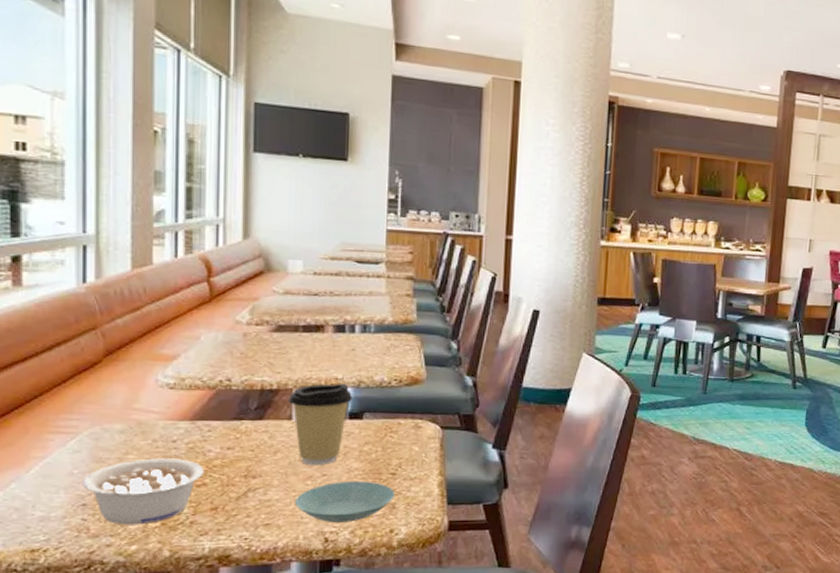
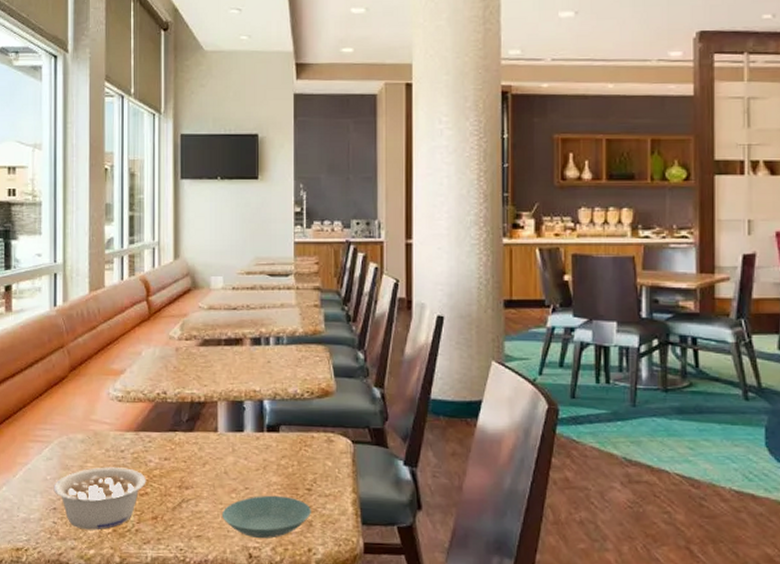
coffee cup: present [288,383,353,466] -> none [213,395,270,479]

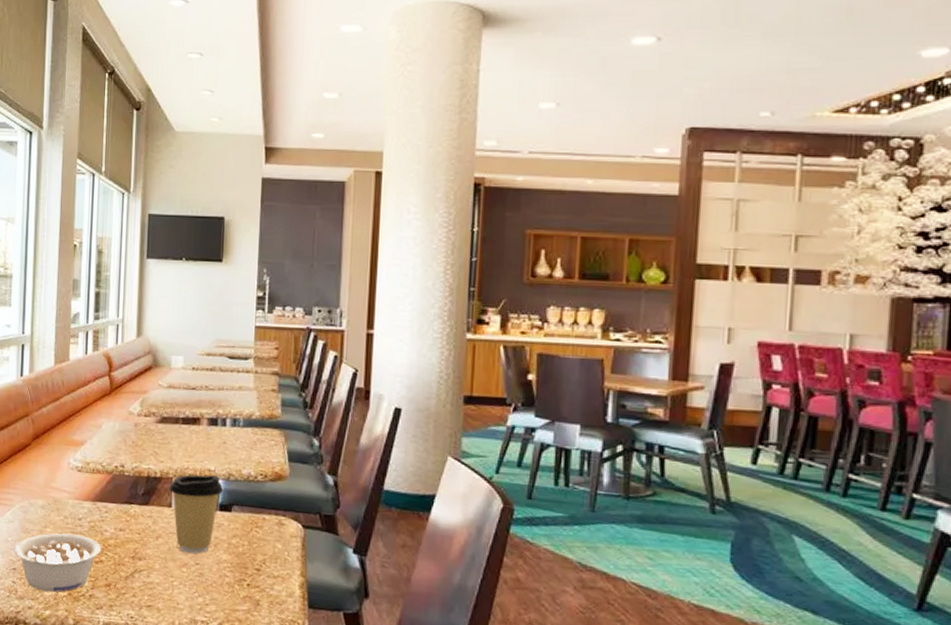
coffee cup: none [213,395,270,479] -> present [168,474,224,554]
saucer: present [222,495,311,538] -> none [173,572,259,614]

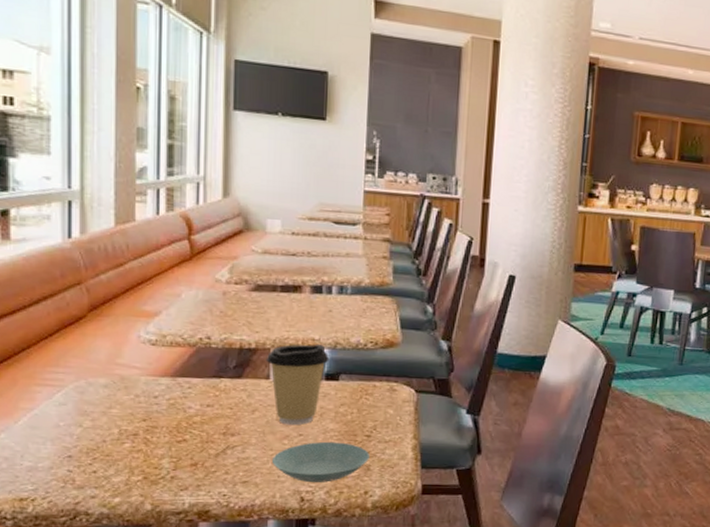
legume: present [14,533,102,593] -> none [68,413,185,478]
saucer: none [173,572,259,614] -> present [272,441,370,482]

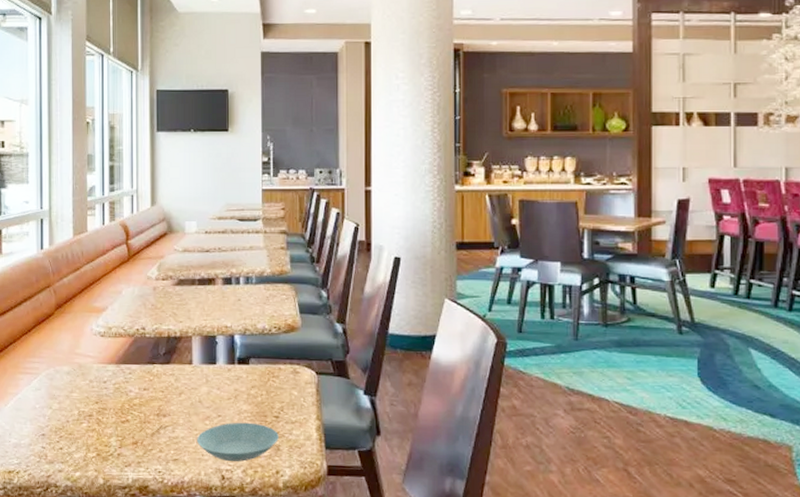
coffee cup: present [265,343,330,426] -> none [188,330,241,407]

